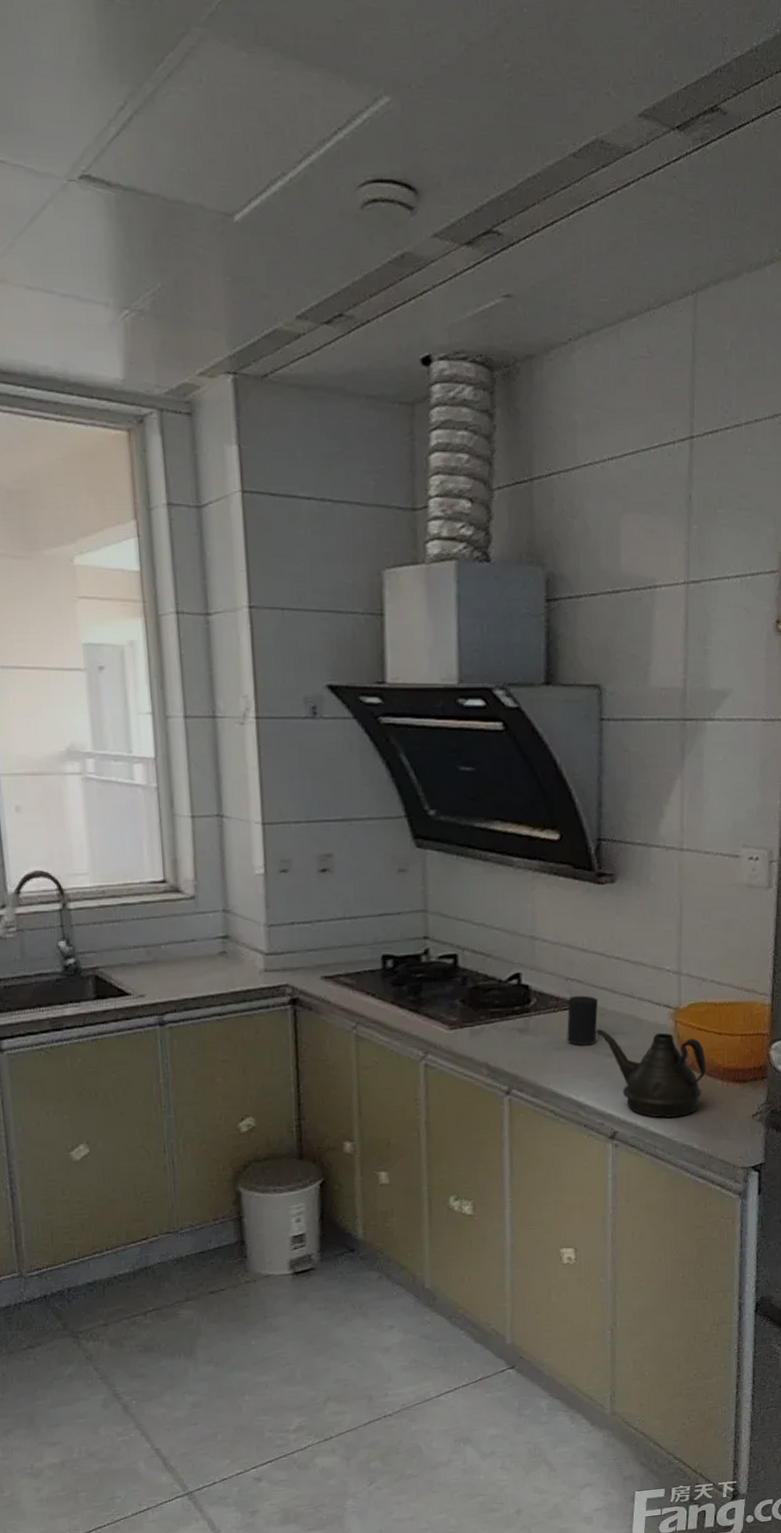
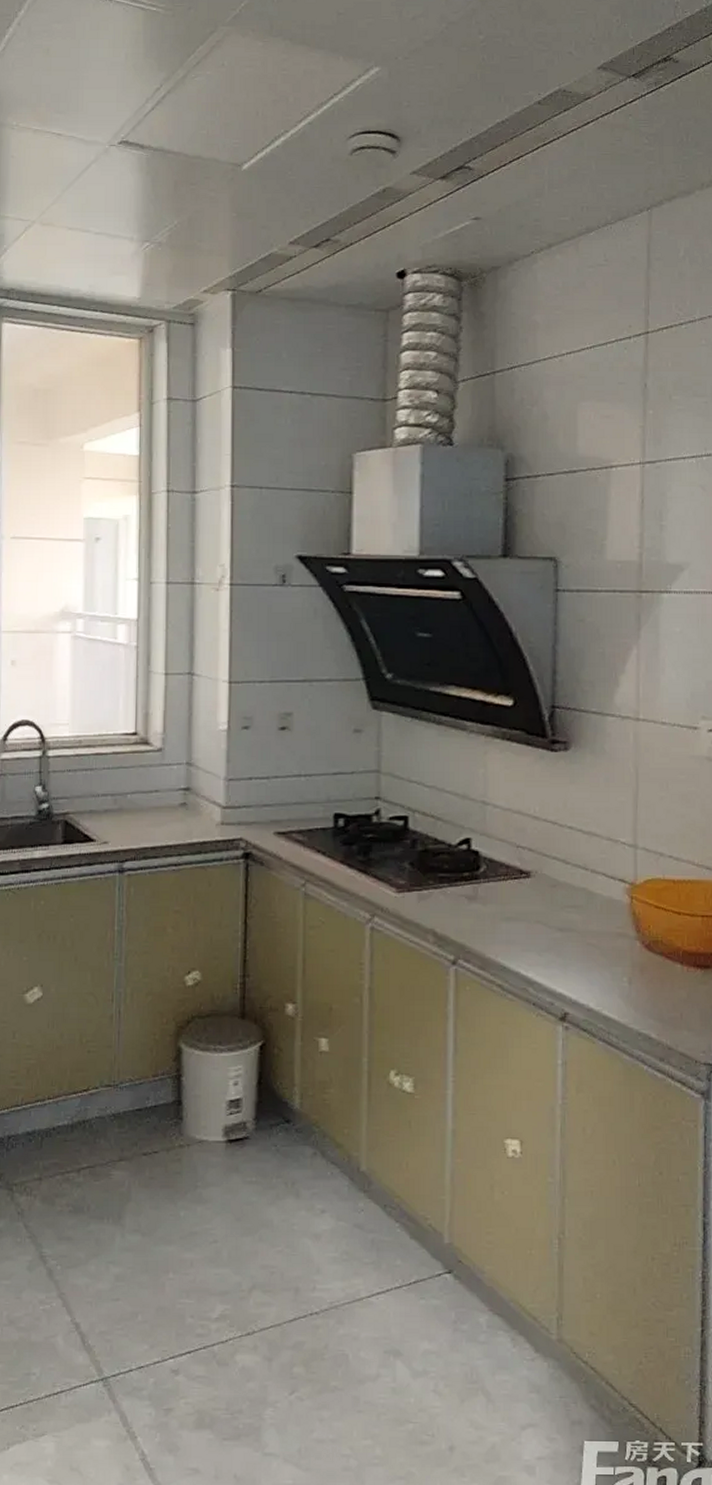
cup: present [567,995,598,1045] -> none [517,864,549,917]
teapot: present [596,1029,706,1118] -> none [547,901,664,1001]

